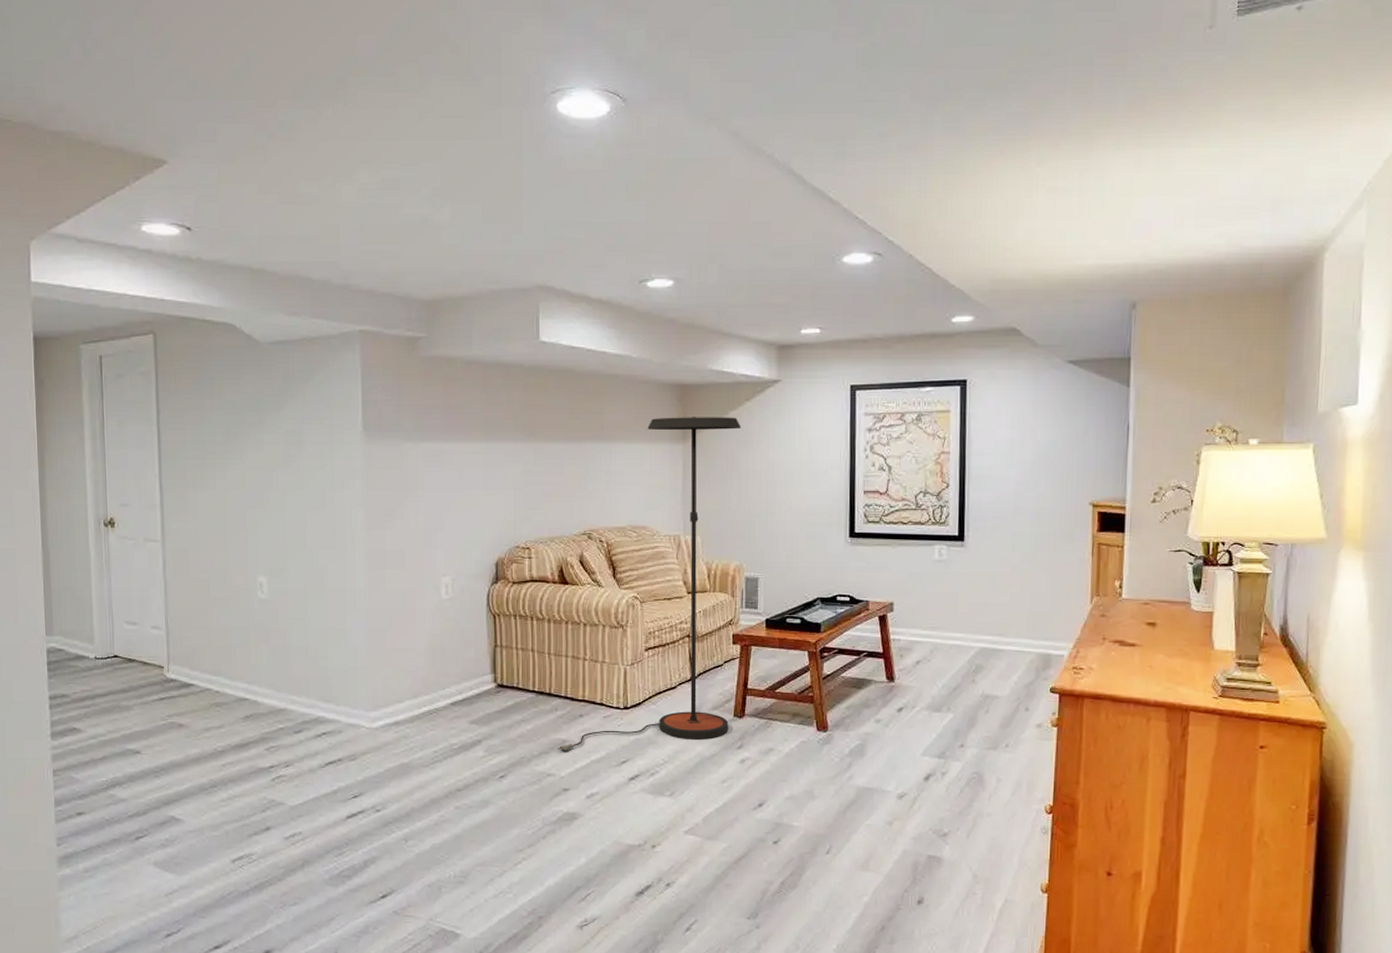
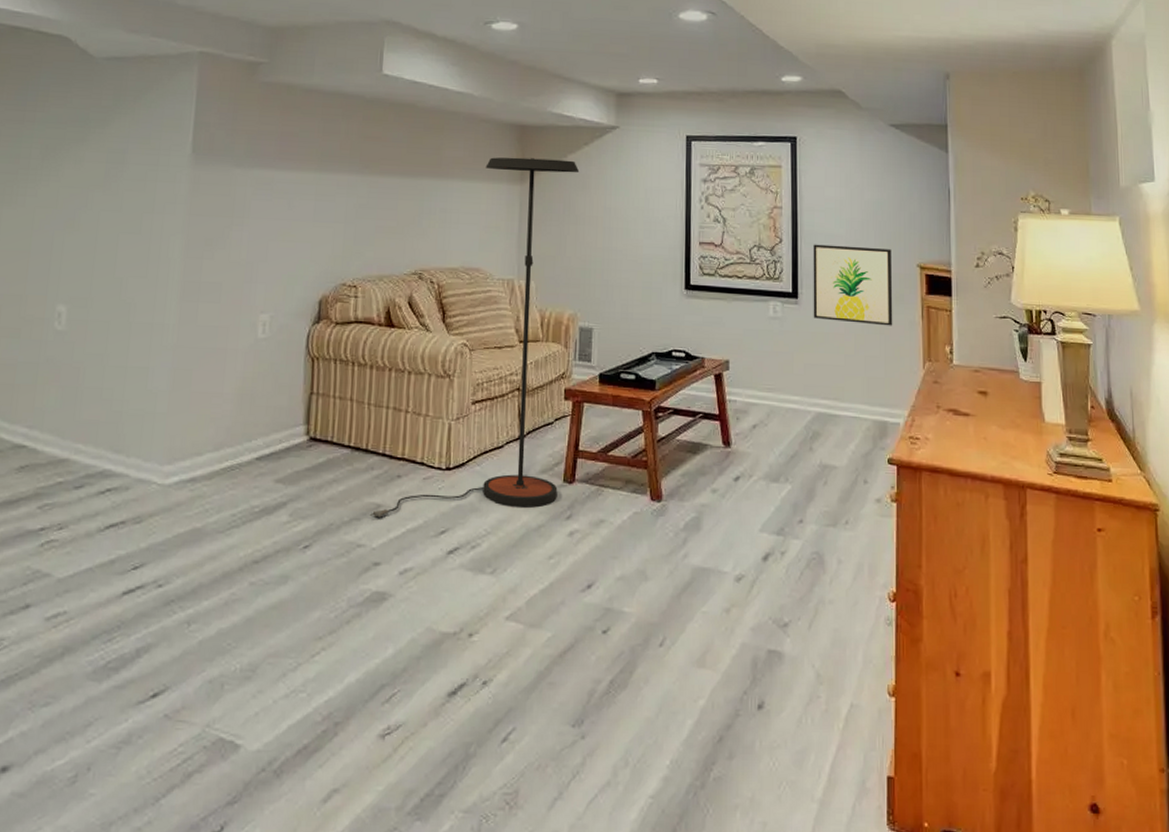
wall art: none [979,487,1063,564] -> present [813,244,893,326]

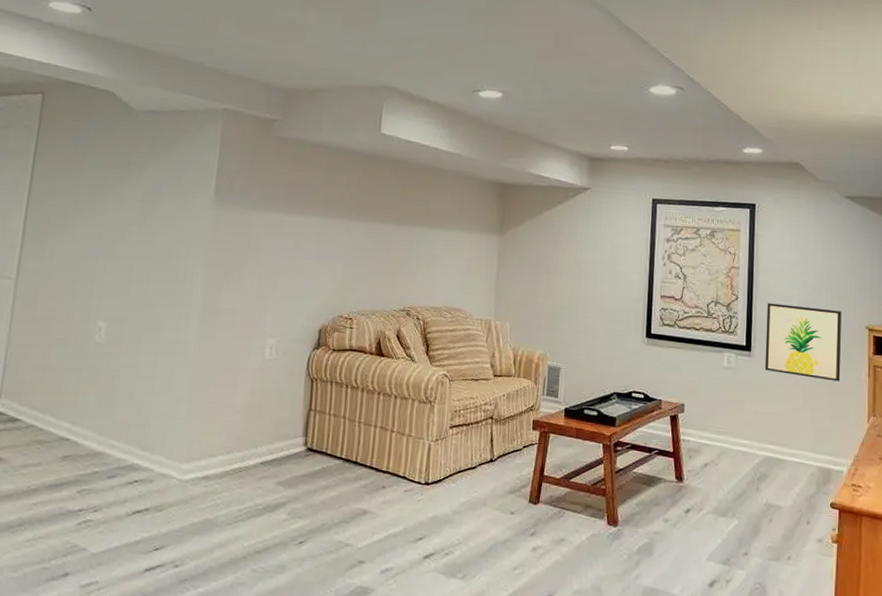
floor lamp: present [369,157,580,518] -> none [356,211,554,524]

